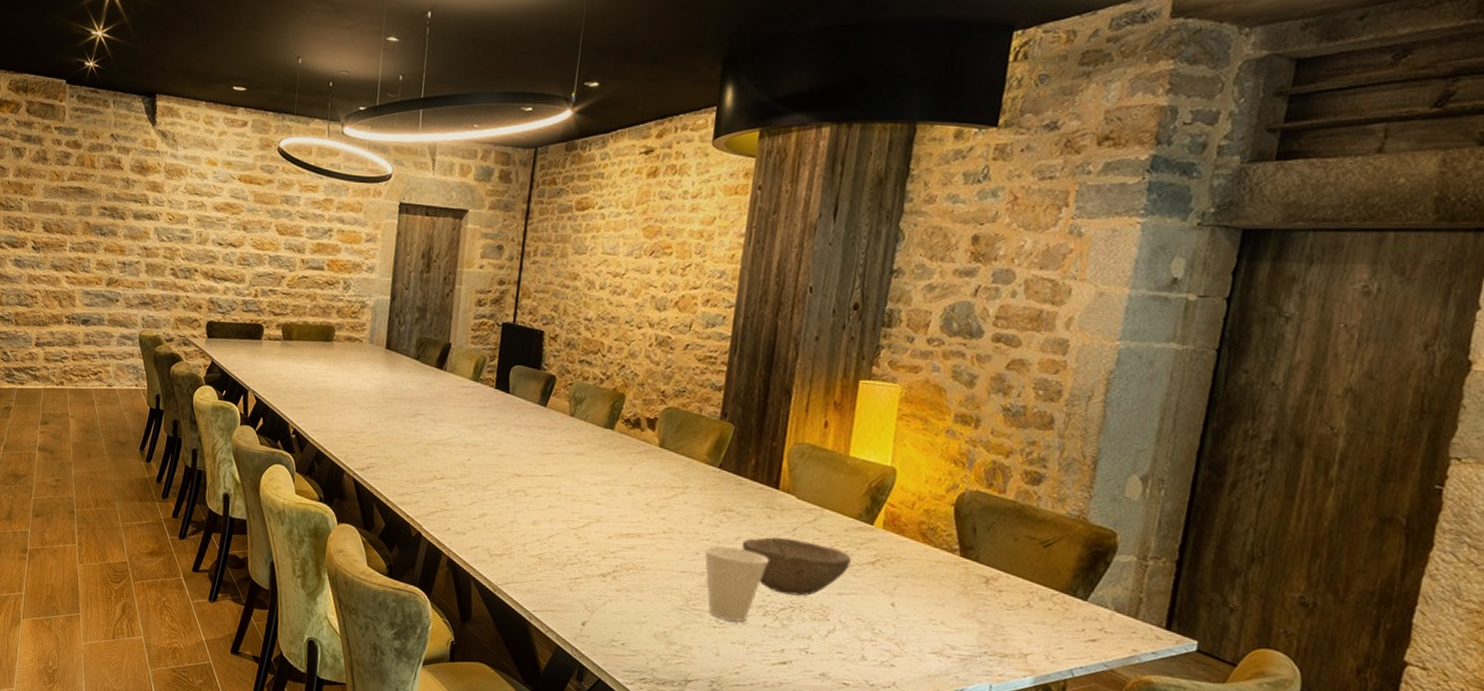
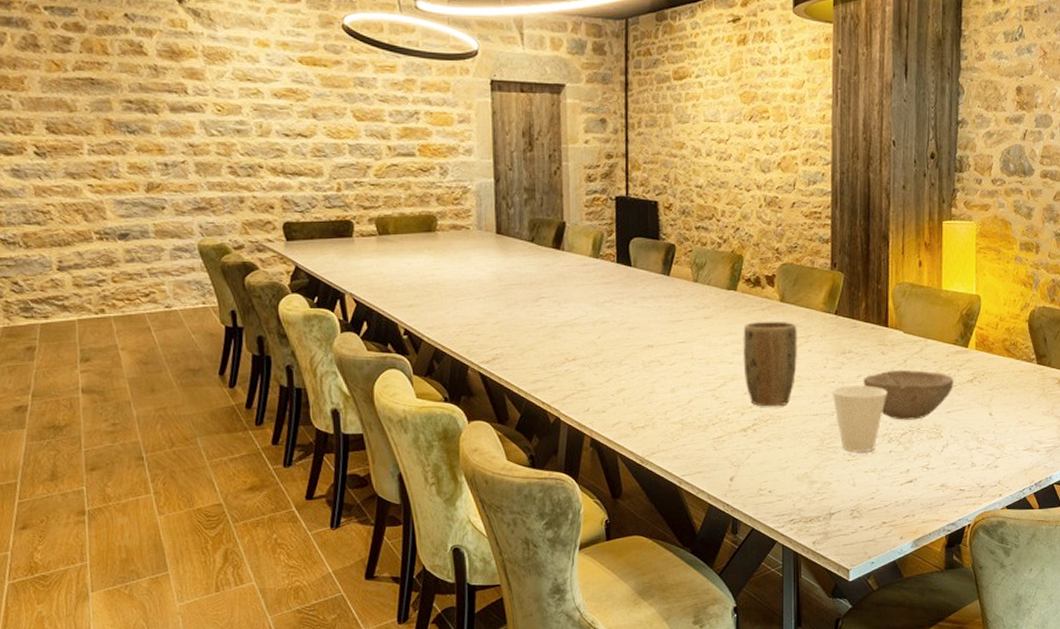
plant pot: none [610,464,675,557] -> present [743,321,797,407]

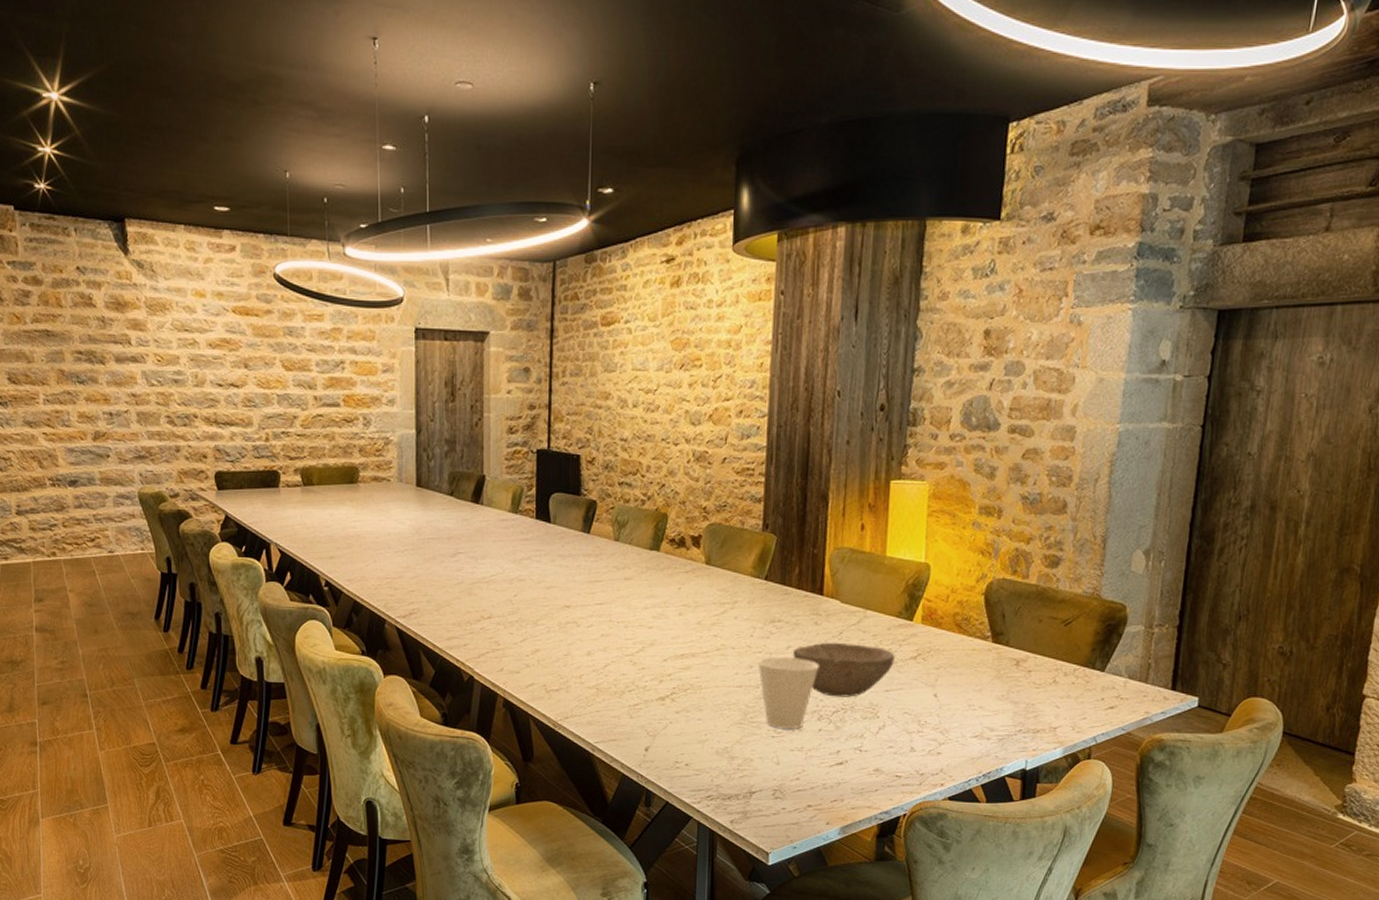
plant pot: present [743,321,797,407] -> none [663,584,723,676]

